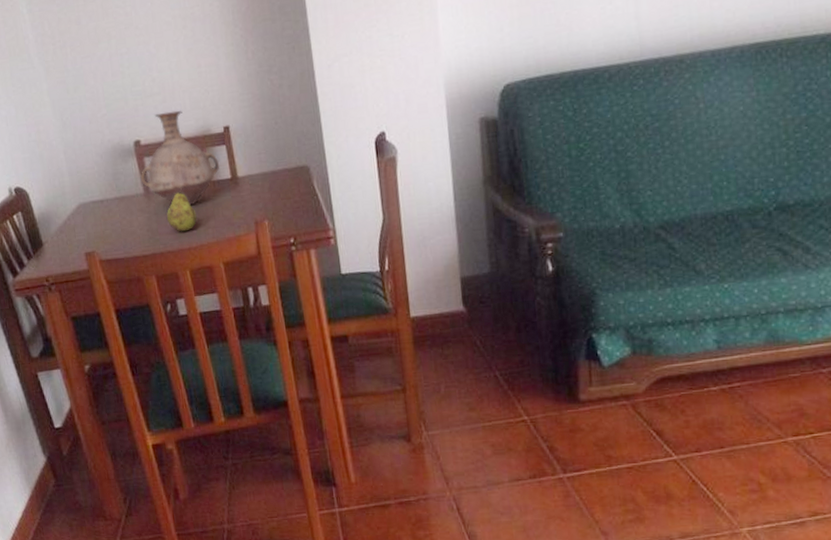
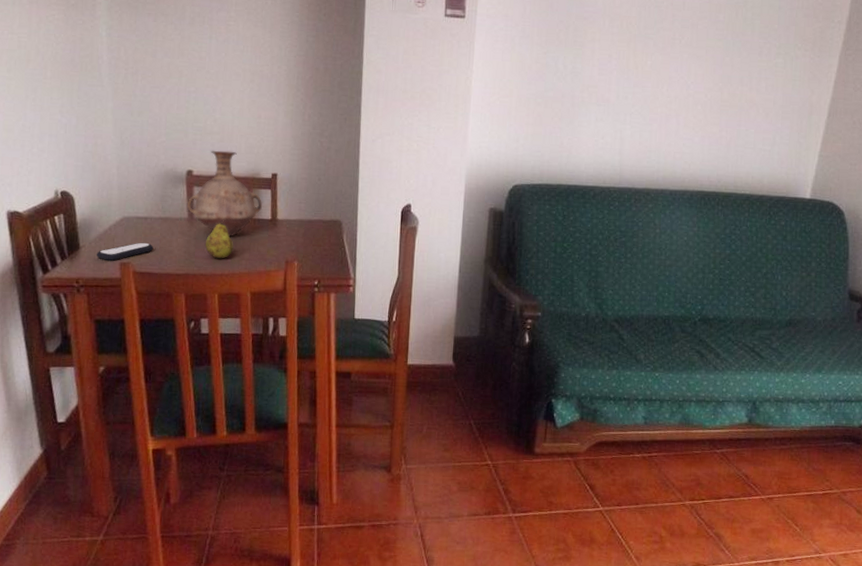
remote control: none [60,227,115,253] -> present [97,242,154,261]

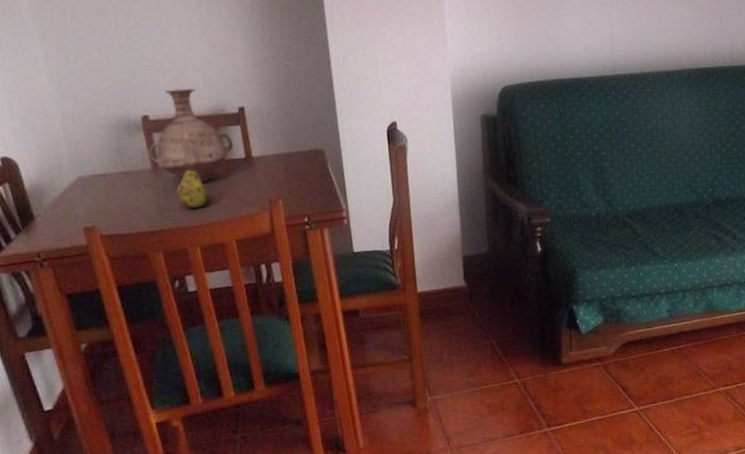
remote control: present [97,242,154,261] -> none [55,202,119,228]

